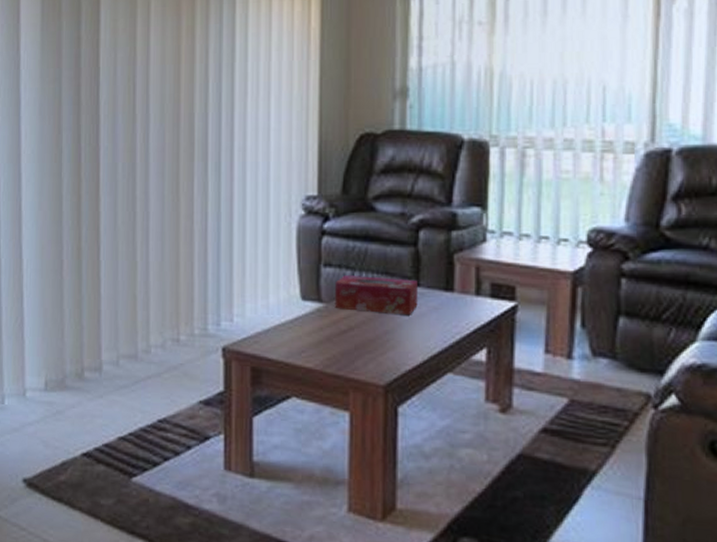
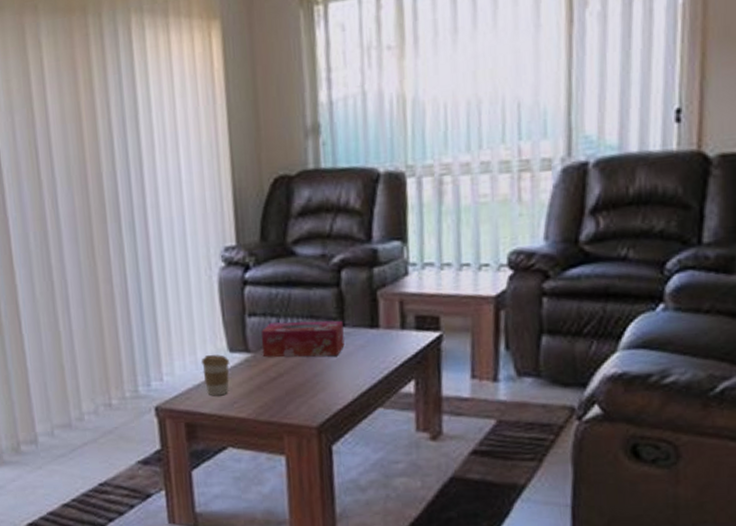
coffee cup: none [272,301,302,343] -> present [201,355,230,396]

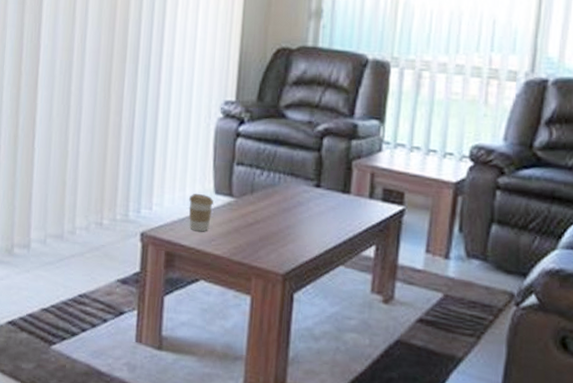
tissue box: present [261,320,345,357] -> none [244,174,319,213]

